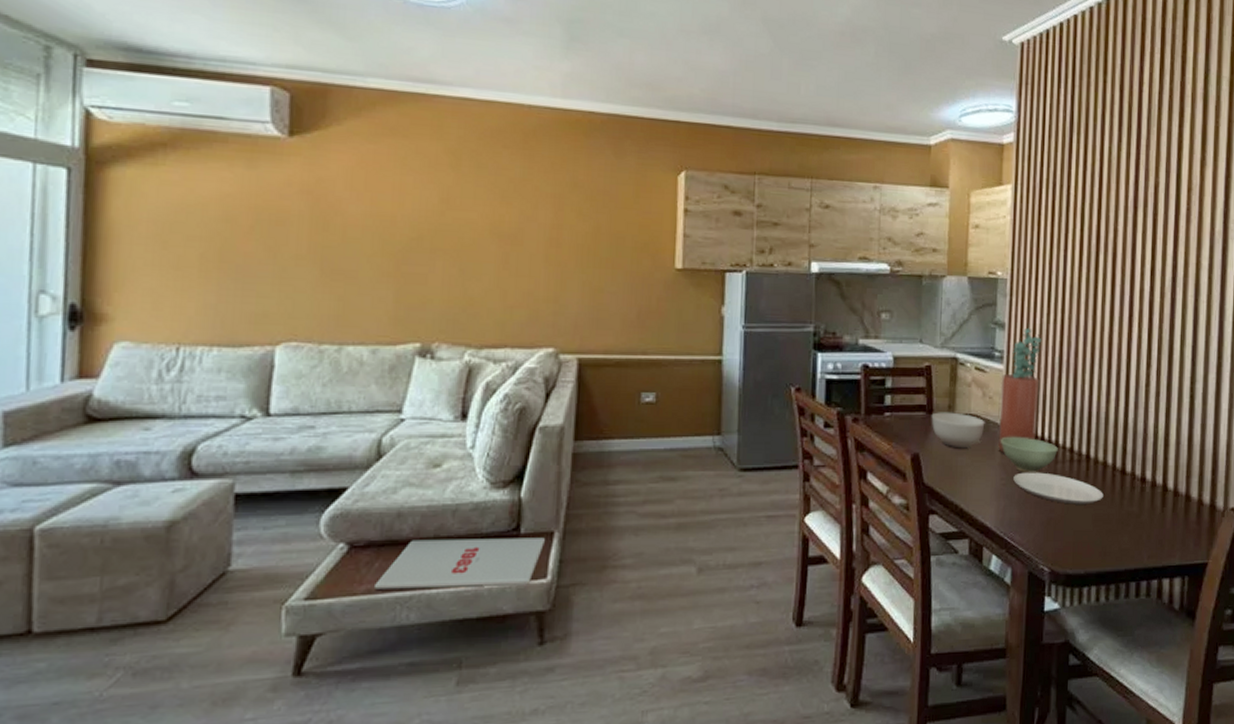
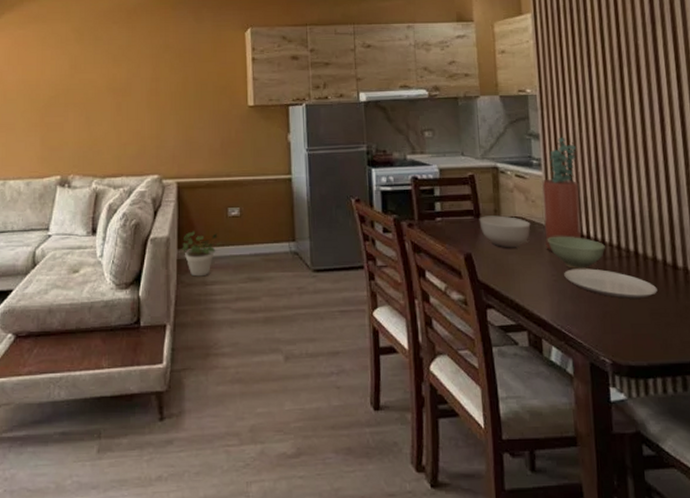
magazine: present [373,537,546,589] -> none [33,329,161,371]
potted plant: none [577,419,631,475] -> present [180,231,222,277]

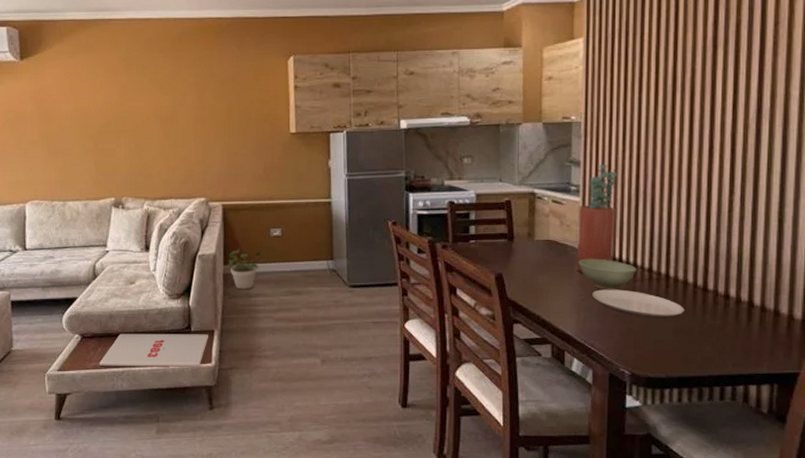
magazine: none [33,329,161,371] -> present [98,333,209,367]
bowl: present [479,215,531,248] -> none [512,239,563,269]

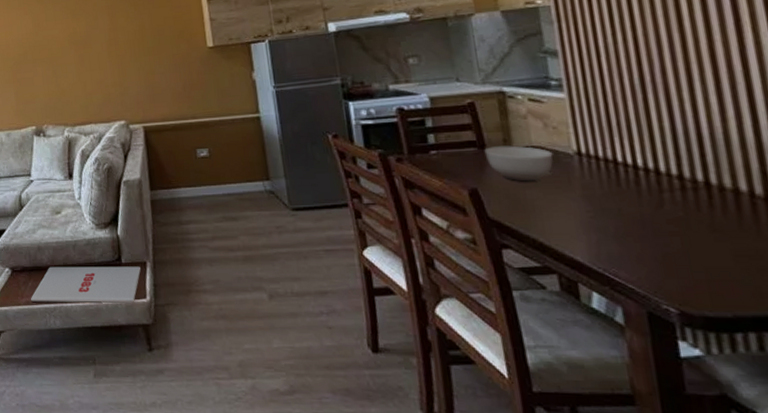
potted plant: present [226,249,265,290] -> none [153,173,194,217]
bowl: none [512,239,563,269] -> present [484,145,554,182]
vase: present [576,159,618,273] -> none [565,45,625,184]
bowl: present [578,259,636,290] -> none [576,166,661,205]
plate: present [592,289,684,318] -> none [603,203,743,238]

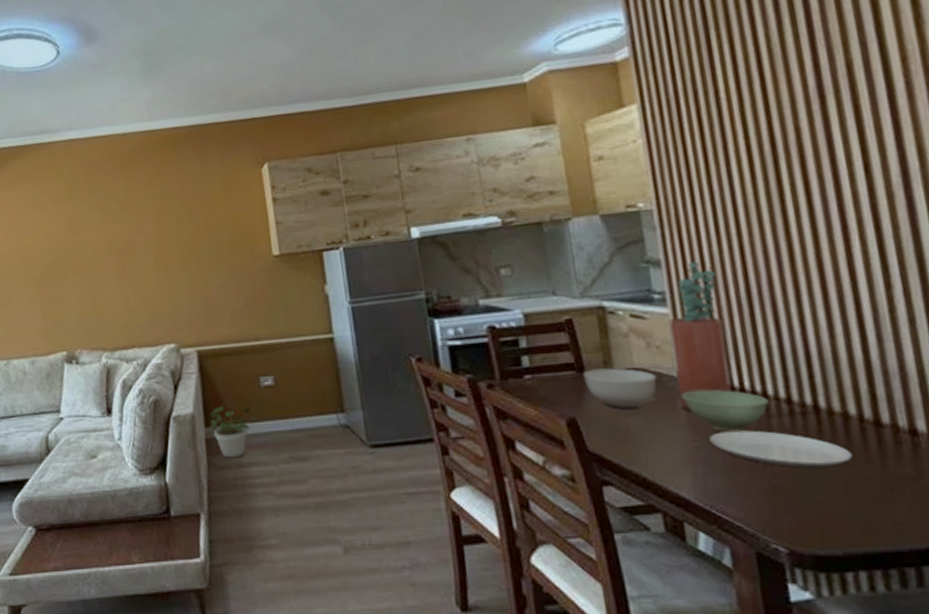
magazine: present [30,266,142,303] -> none [58,519,194,567]
potted plant: none [153,173,194,217] -> present [208,406,257,458]
vase: none [565,45,625,184] -> present [668,254,731,410]
bowl: none [576,166,661,205] -> present [681,389,769,433]
plate: none [603,203,743,238] -> present [709,430,852,468]

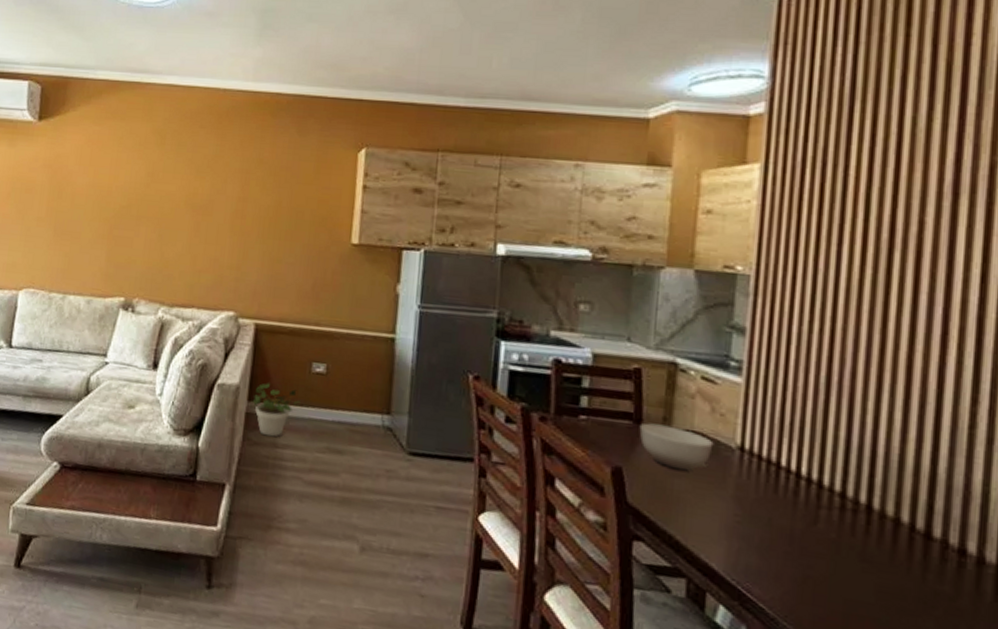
vase: present [668,254,731,410] -> none [730,329,801,484]
bowl: present [681,389,769,433] -> none [734,464,822,517]
plate: present [709,430,852,468] -> none [752,511,894,570]

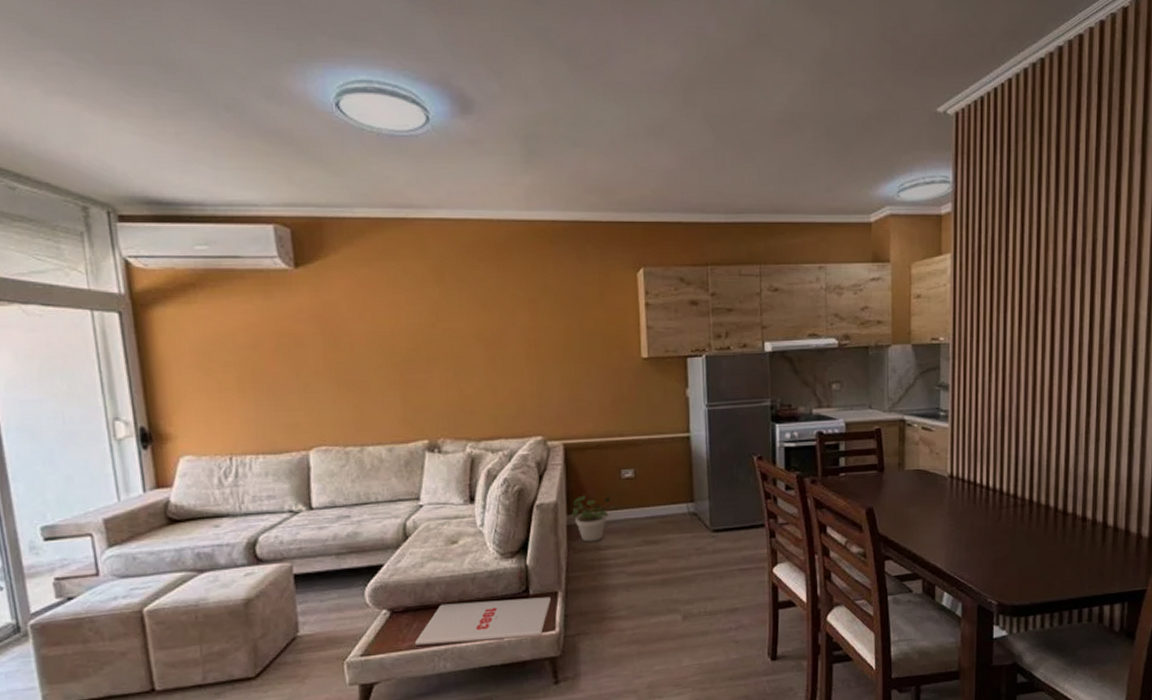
magazine: none [76,469,218,529] -> present [414,597,552,646]
bowl: present [639,423,714,471] -> none [883,469,933,501]

